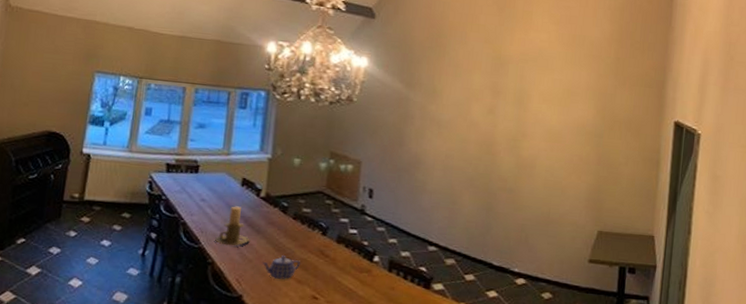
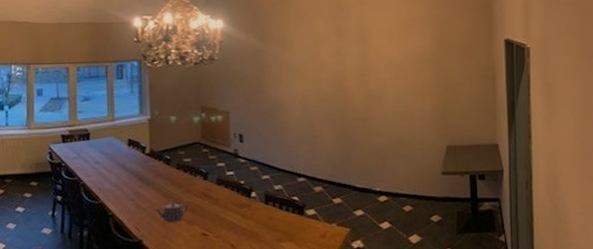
candle holder: present [215,206,250,246] -> none [112,164,142,199]

